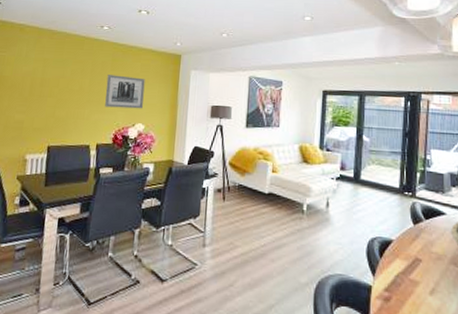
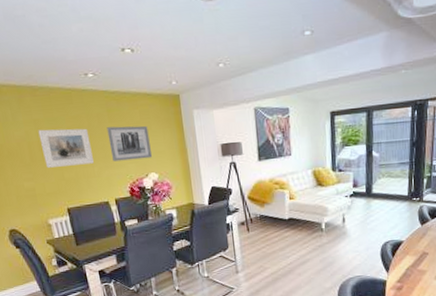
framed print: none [41,68,90,106] -> present [38,128,94,168]

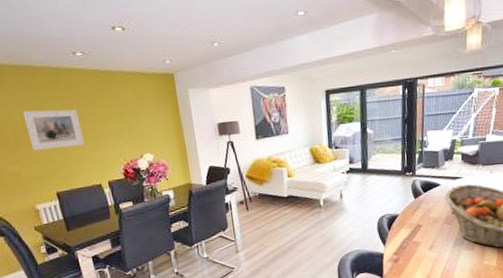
wall art: present [107,125,152,162] -> none [97,105,146,143]

